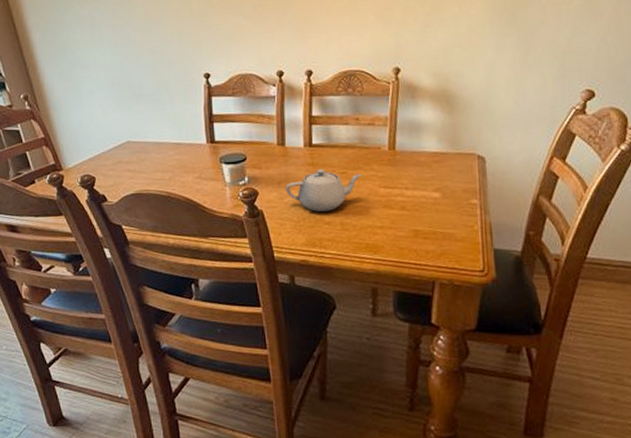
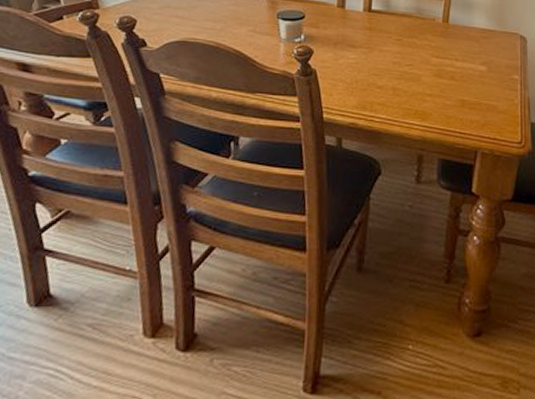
teapot: present [285,168,362,212] -> none [341,33,416,75]

